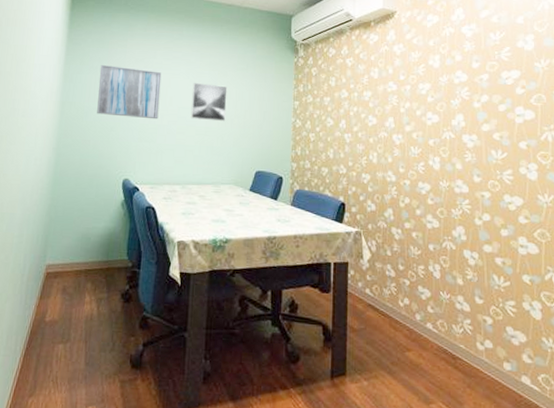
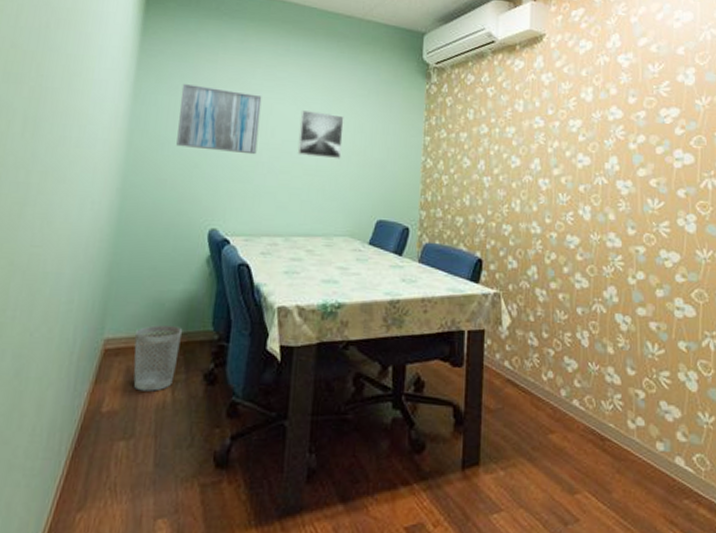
wastebasket: none [68,254,105,306] -> present [133,325,183,392]

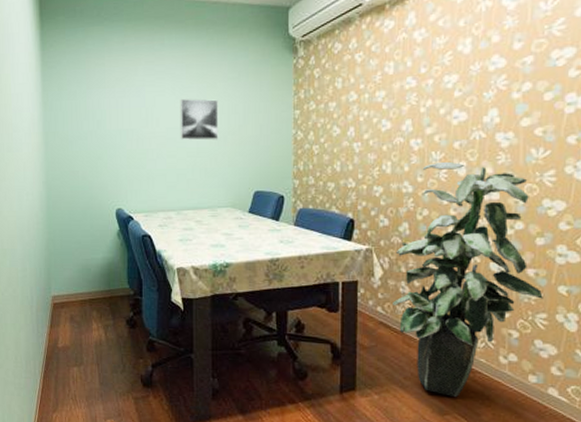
wastebasket: present [133,325,183,392] -> none [72,285,107,333]
wall art: present [176,84,262,155] -> none [79,88,146,144]
indoor plant: none [521,204,665,470] -> present [393,161,543,397]

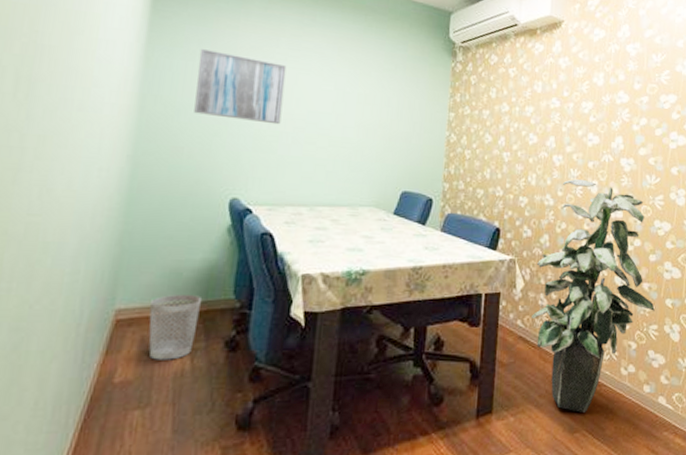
wastebasket: none [72,285,107,333] -> present [148,295,203,360]
wall art: none [79,88,146,144] -> present [194,49,287,125]
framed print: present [180,98,219,140] -> none [323,81,371,132]

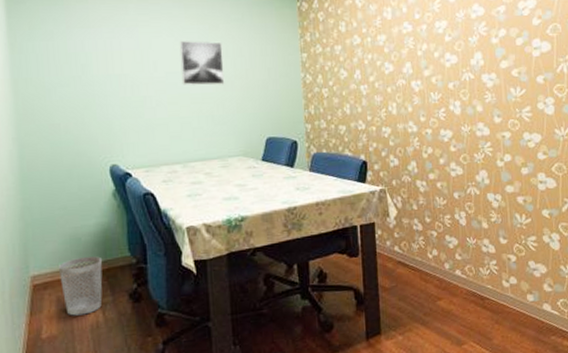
wall art: present [194,49,287,125] -> none [56,27,143,91]
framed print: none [323,81,371,132] -> present [179,40,225,86]
indoor plant: present [532,178,655,412] -> none [408,101,532,326]

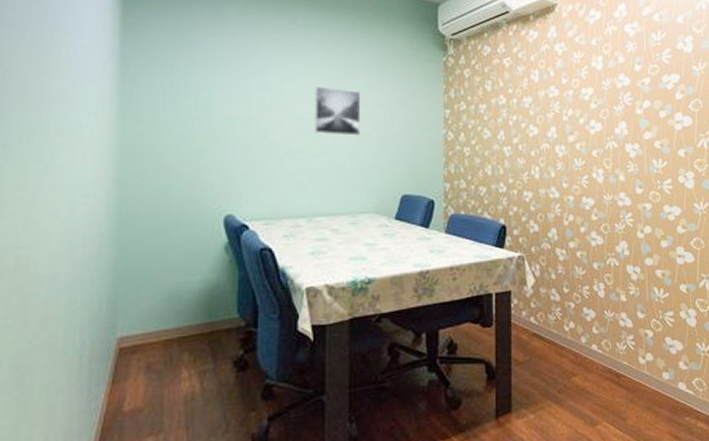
wastebasket: present [57,256,103,316] -> none [151,317,206,386]

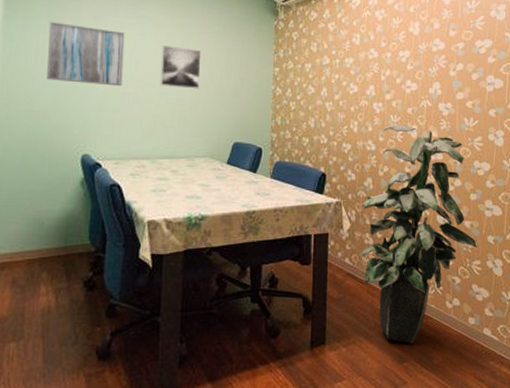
wall art: none [177,62,270,135] -> present [47,22,125,87]
indoor plant: none [545,168,669,405] -> present [359,124,477,343]

